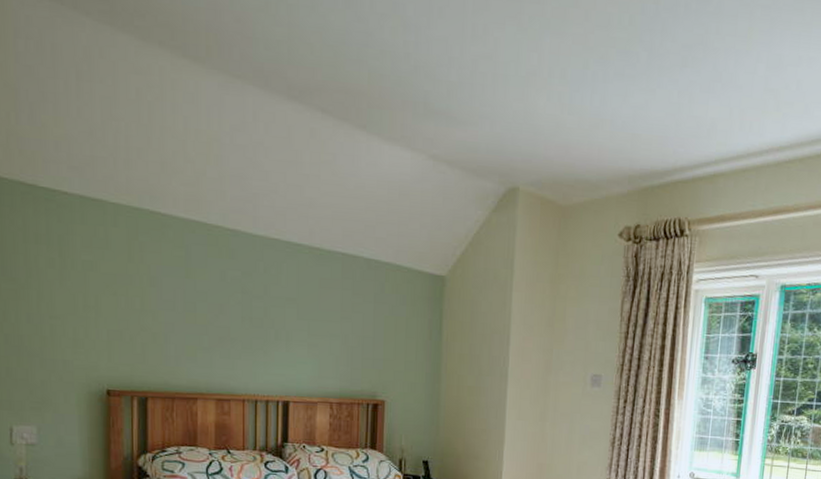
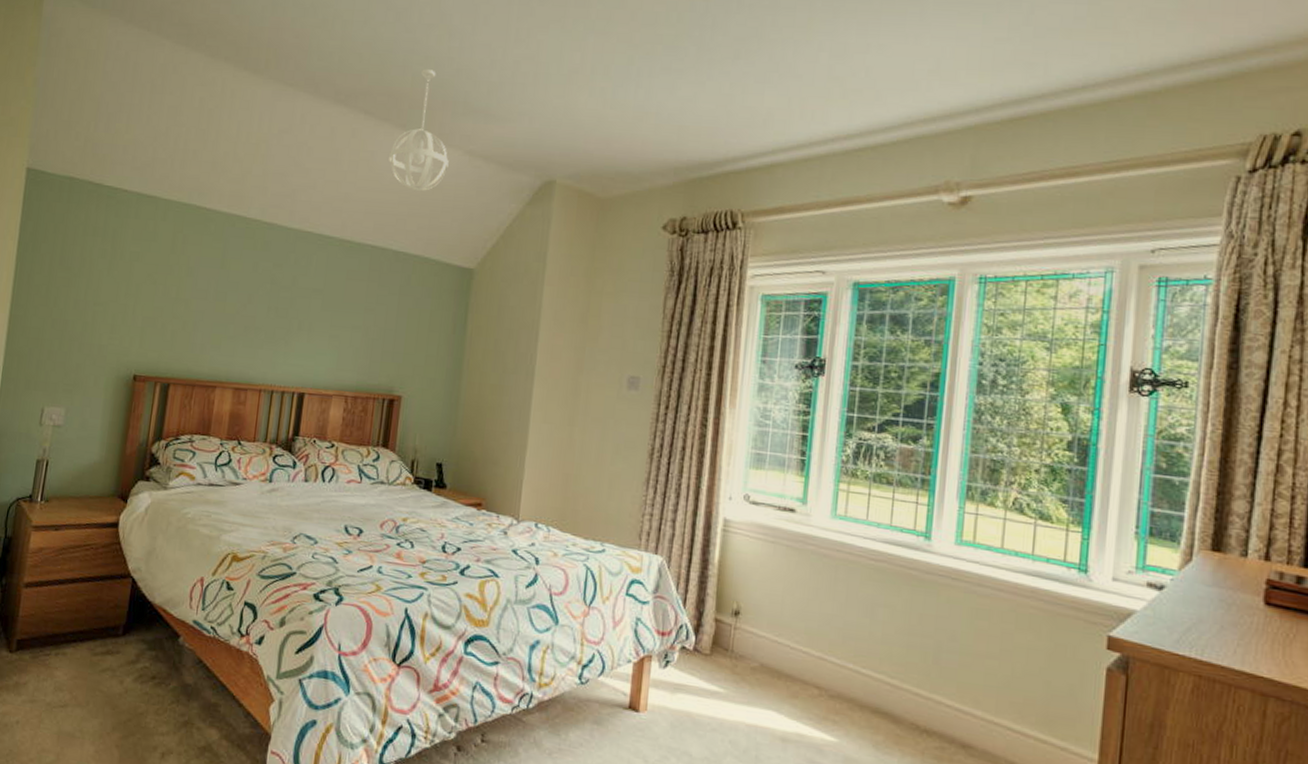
pendant light: none [352,65,413,197] -> present [389,69,449,191]

